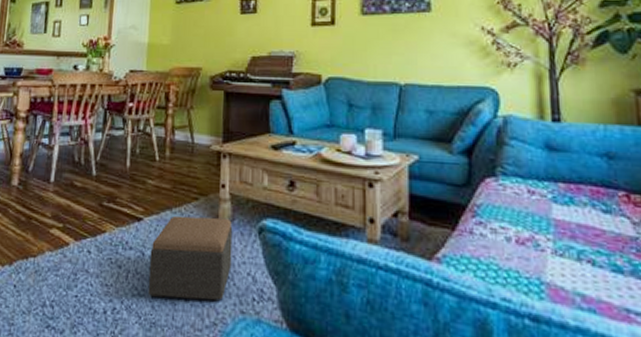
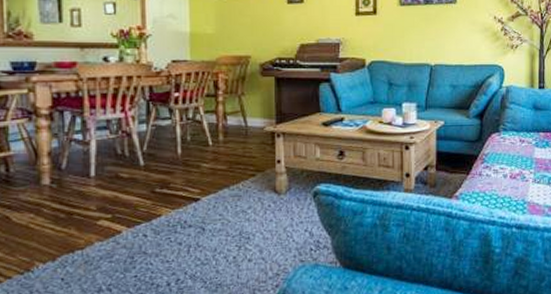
footstool: present [147,215,233,301] -> none [210,188,290,263]

